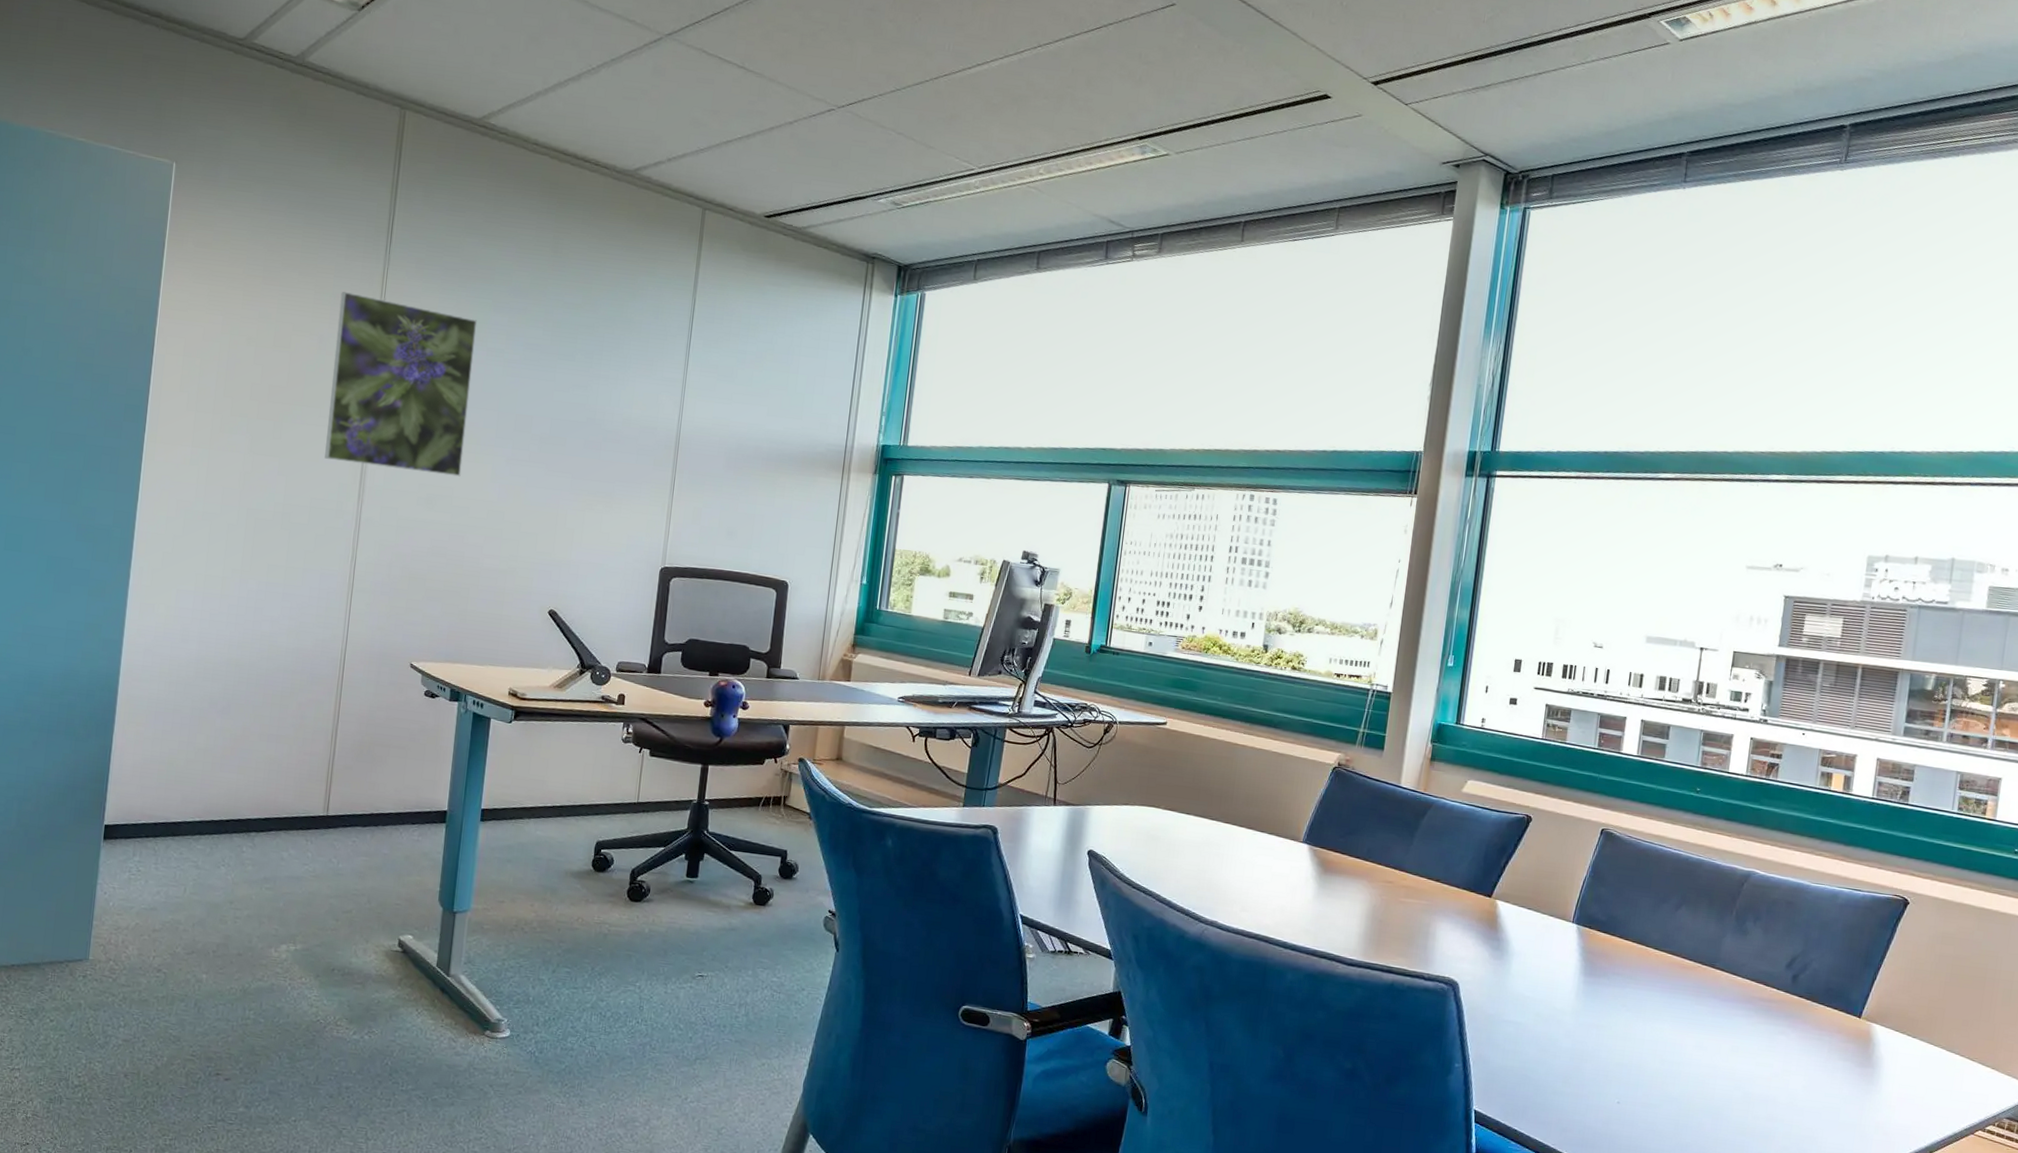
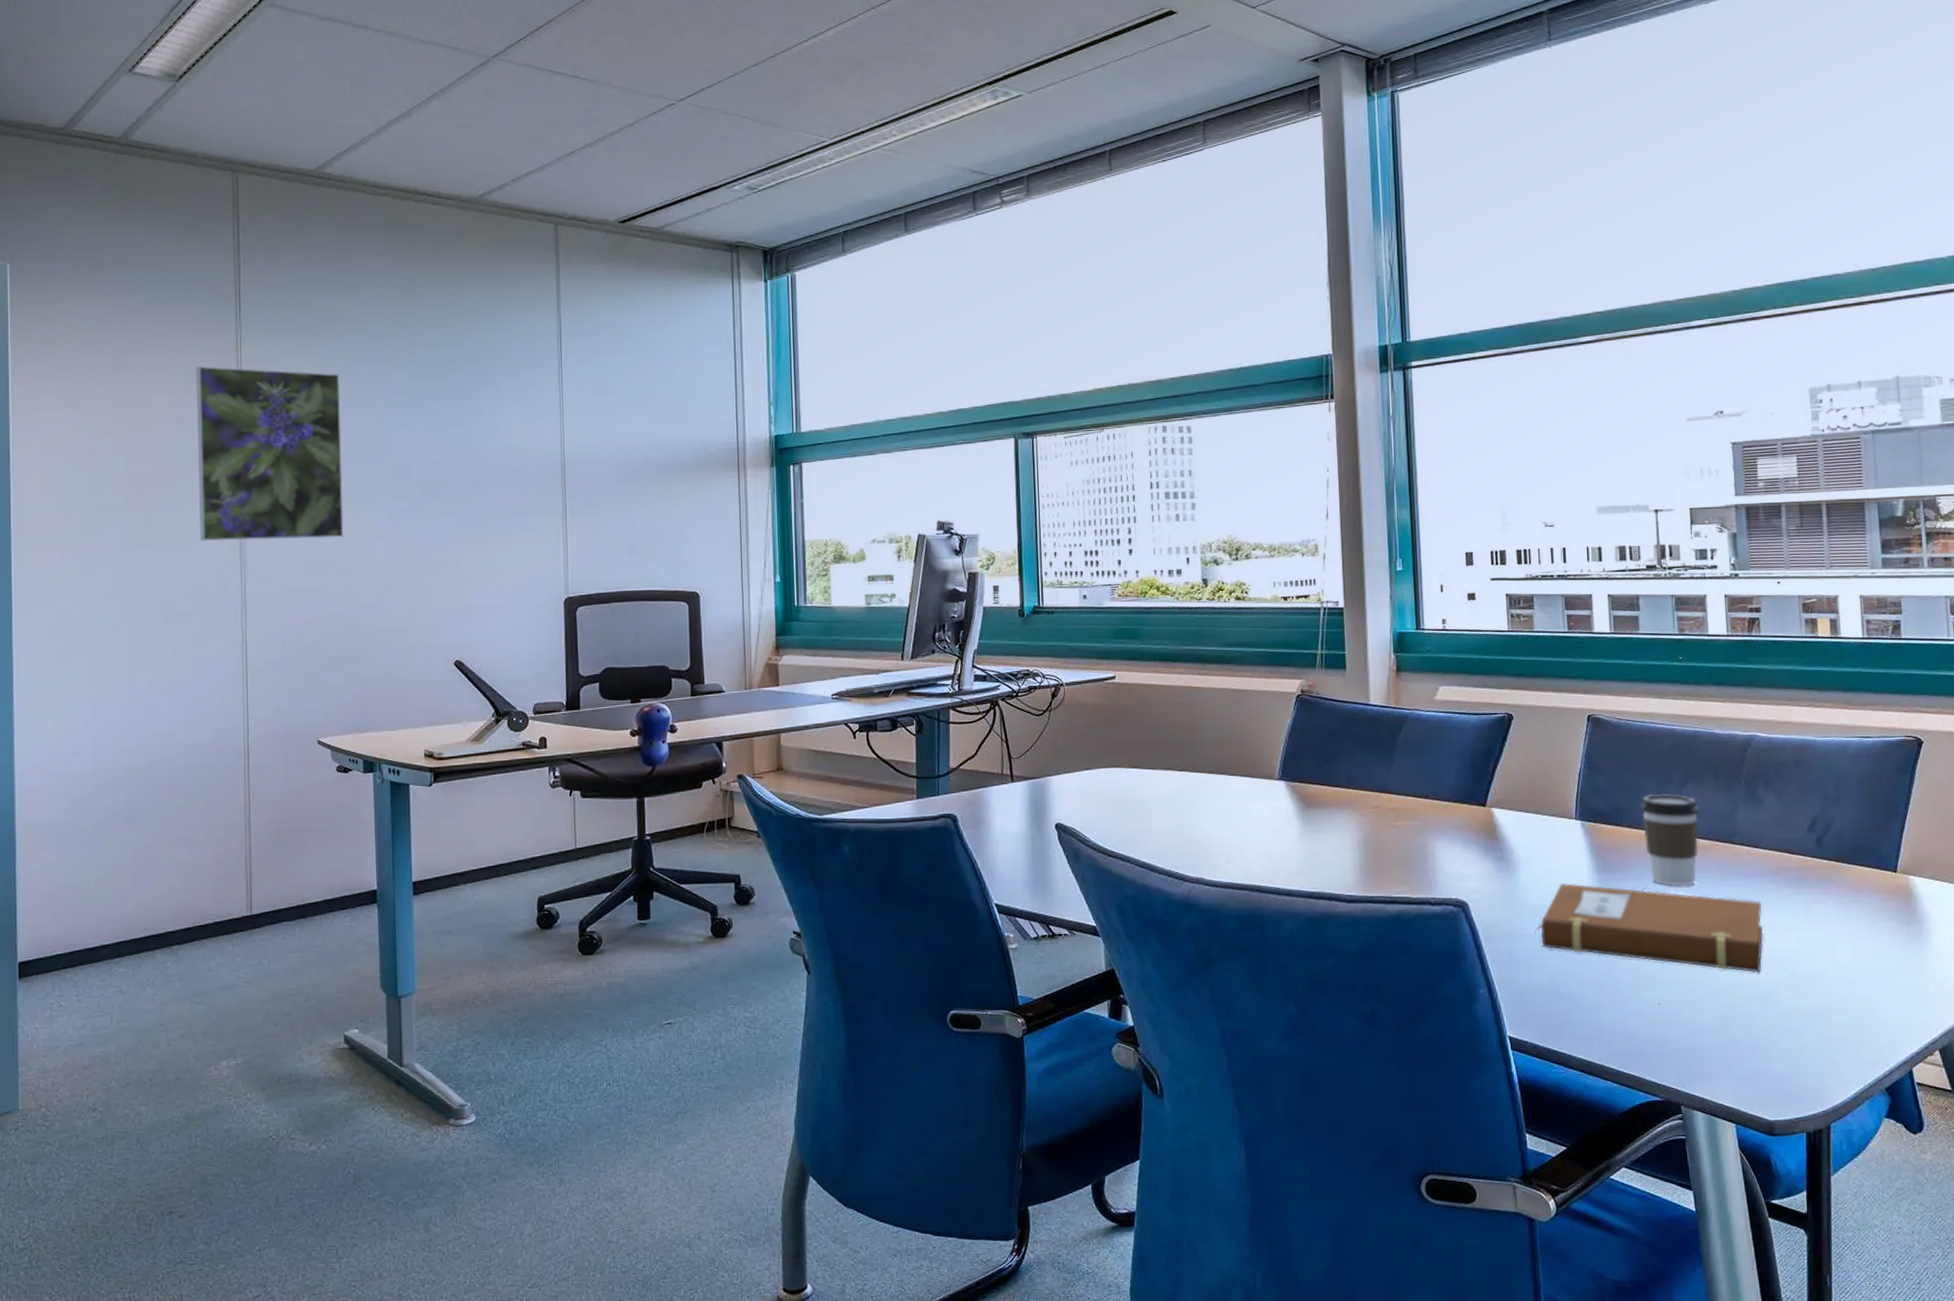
notebook: none [1516,979,1731,1089] -> present [1535,883,1763,973]
coffee cup: none [1632,910,1689,1000] -> present [1641,793,1699,887]

